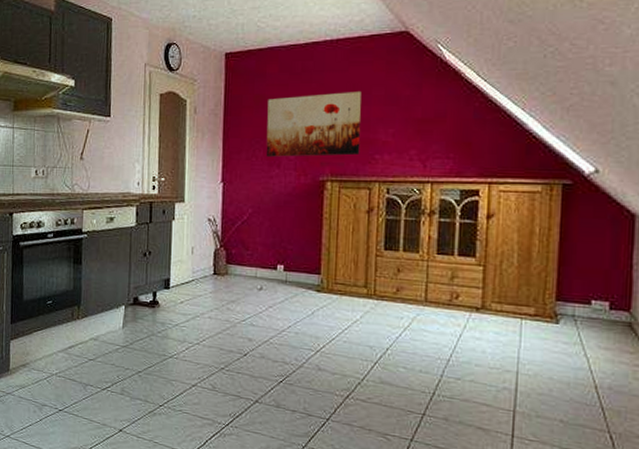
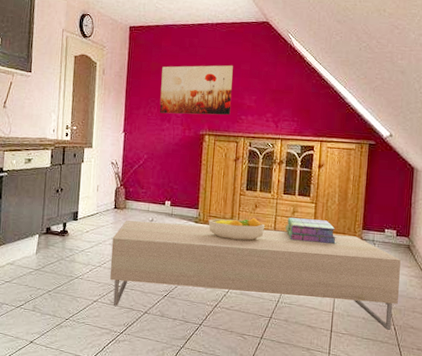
coffee table: none [210,288,618,439] -> present [110,219,401,330]
fruit bowl: none [334,284,411,316] -> present [208,217,264,241]
stack of books: none [440,285,518,320] -> present [285,217,337,244]

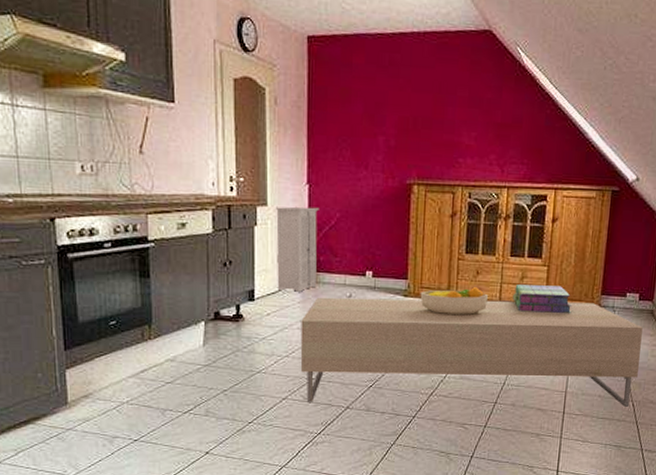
storage cabinet: none [95,149,131,215] -> present [276,206,319,292]
wall art: present [159,65,233,115] -> none [353,90,447,158]

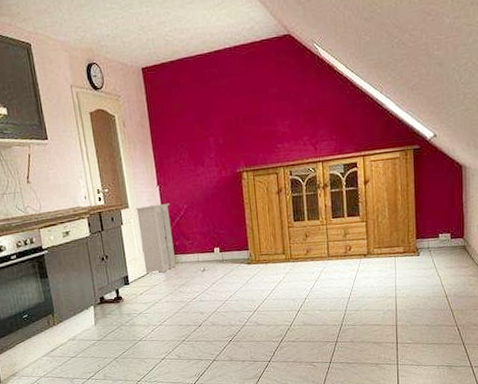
coffee table: present [300,297,643,407] -> none [167,247,460,360]
fruit bowl: present [420,286,488,316] -> none [260,247,318,275]
stack of books: present [512,285,573,313] -> none [338,236,392,263]

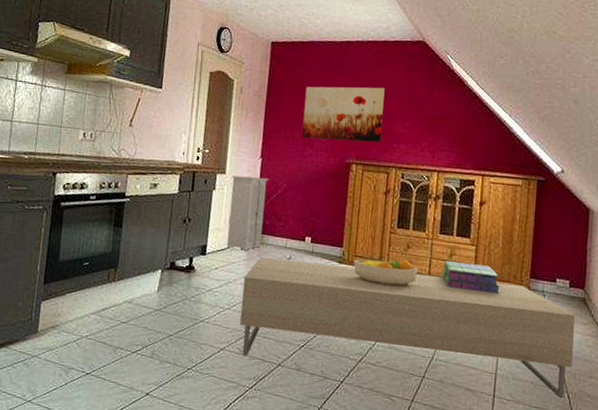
coffee table: none [167,247,460,360] -> present [240,256,575,398]
wall art: none [185,90,266,158] -> present [301,86,385,143]
fruit bowl: none [260,247,318,275] -> present [353,259,418,287]
stack of books: none [338,236,392,263] -> present [441,261,501,294]

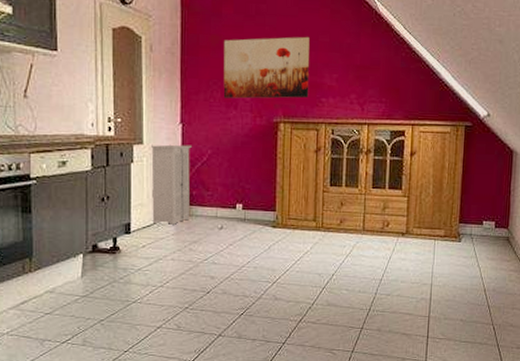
coffee table: present [240,256,575,398] -> none [174,229,500,331]
fruit bowl: present [353,259,418,287] -> none [288,217,352,245]
stack of books: present [441,261,501,294] -> none [375,215,432,241]

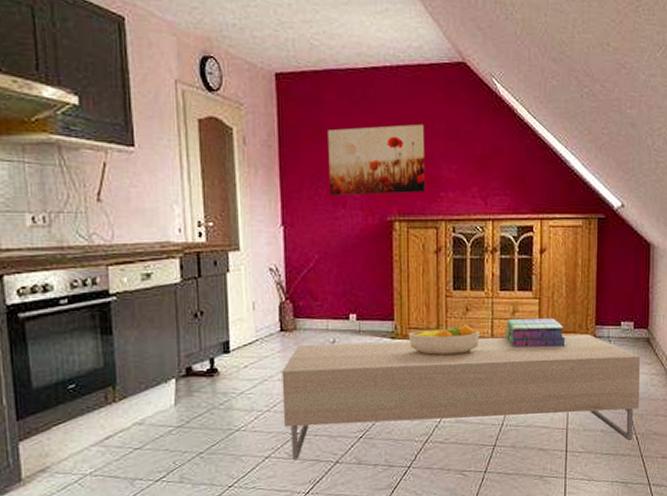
storage cabinet: present [151,144,192,225] -> none [249,250,298,341]
coffee table: none [174,229,500,331] -> present [282,334,640,459]
fruit bowl: none [288,217,352,245] -> present [408,323,479,356]
stack of books: none [375,215,432,241] -> present [504,318,567,348]

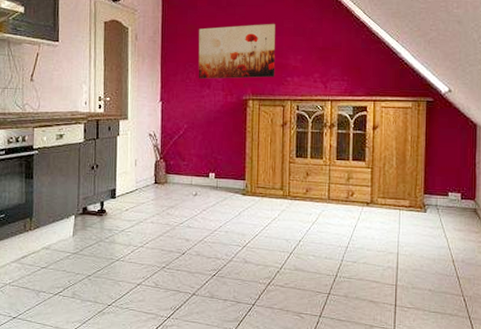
coffee table: present [282,334,640,459] -> none [153,195,468,302]
fruit bowl: present [408,323,479,356] -> none [256,186,317,213]
stack of books: present [504,318,567,348] -> none [339,185,397,211]

